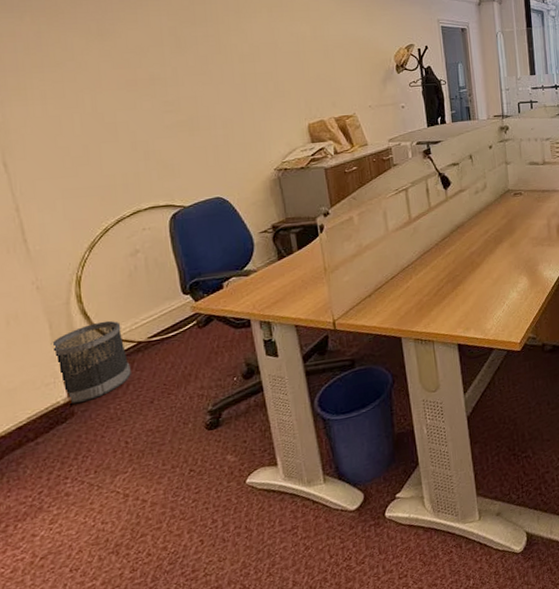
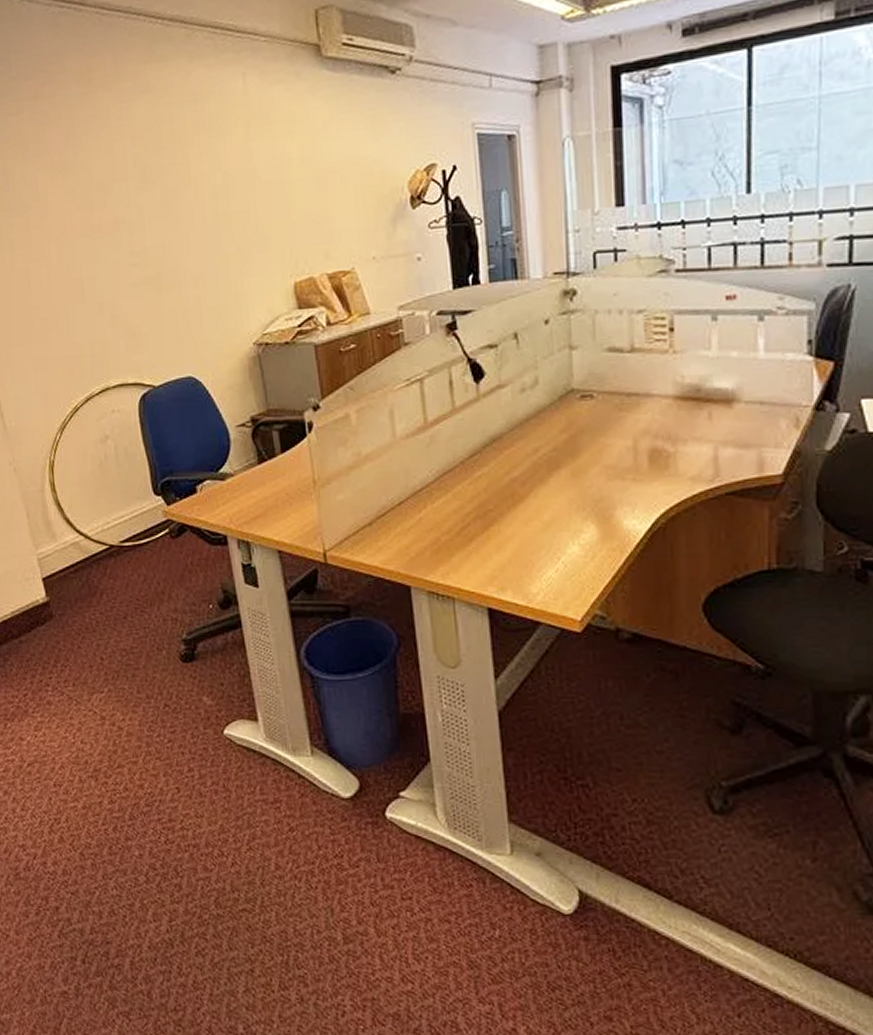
wastebasket: present [50,320,131,404] -> none [28,516,104,606]

